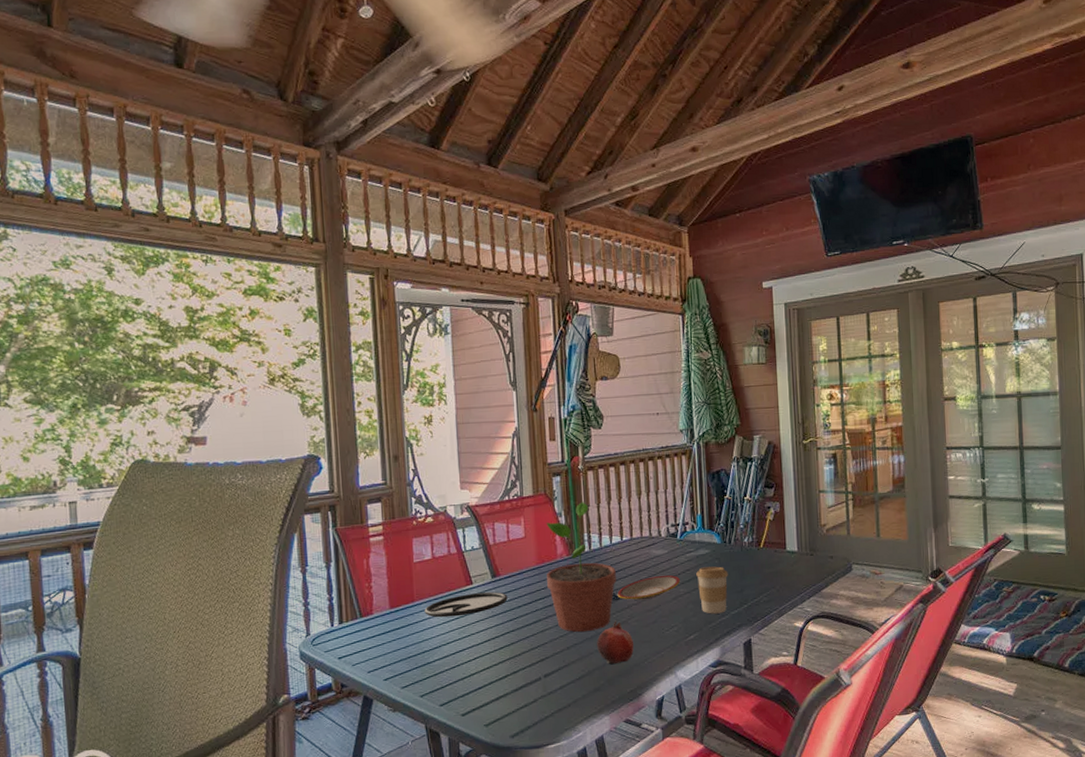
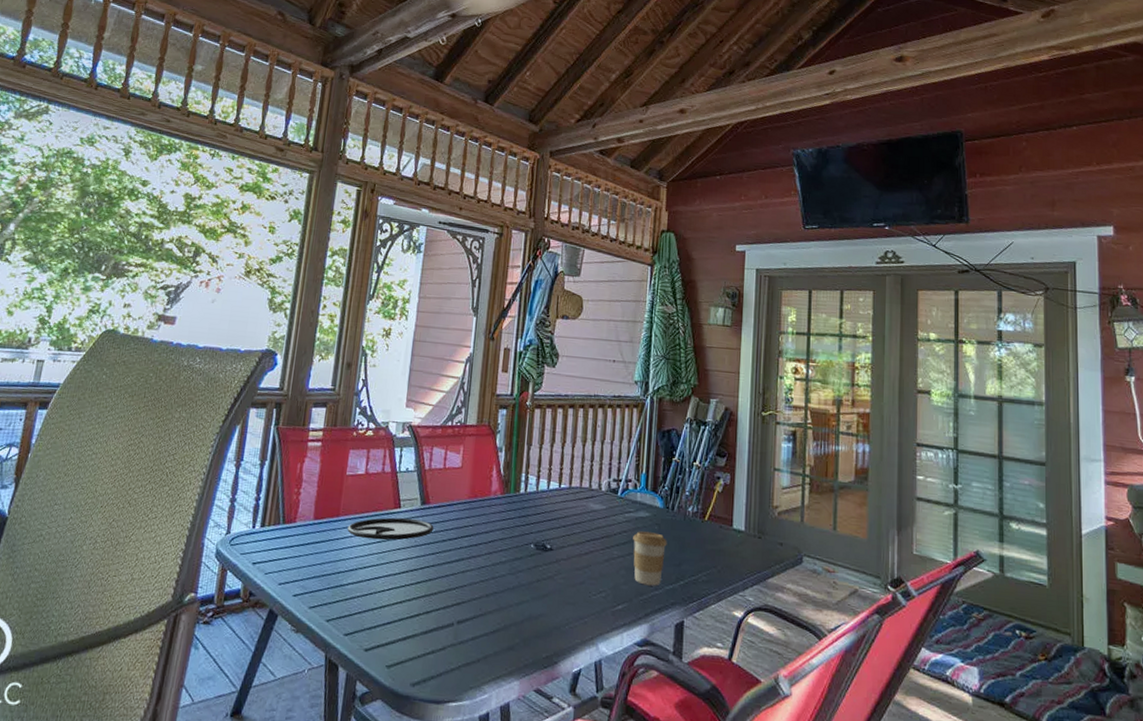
potted plant: present [546,501,616,633] -> none [476,439,549,581]
fruit: present [597,620,634,664] -> none [517,574,557,623]
plate: present [617,575,680,601] -> none [547,532,615,557]

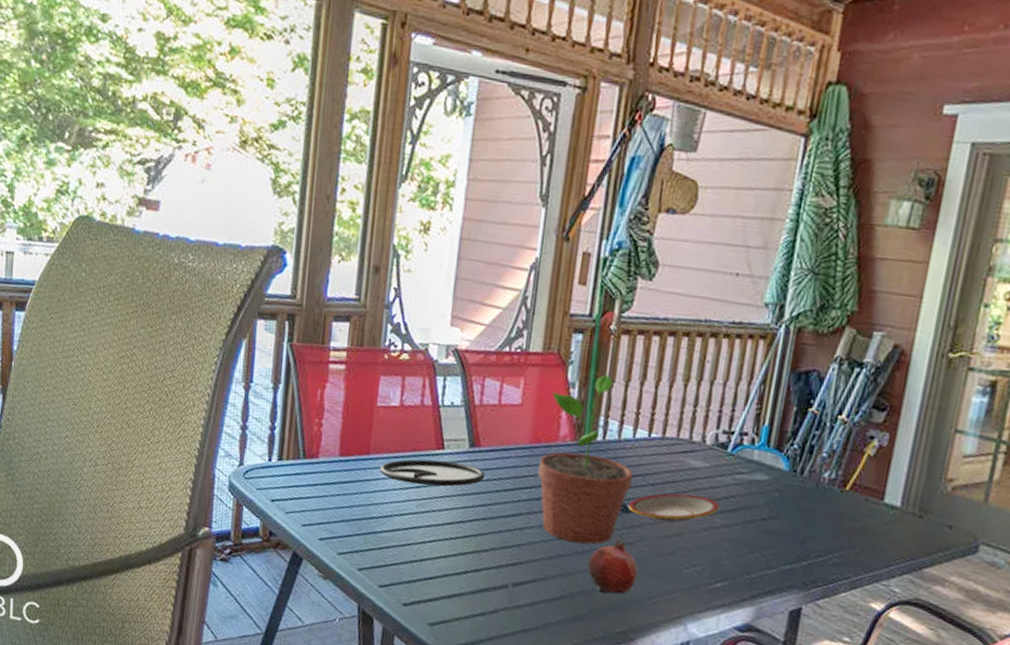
potted plant: none [476,439,549,581] -> present [538,373,633,545]
fruit: none [517,574,557,623] -> present [587,538,638,595]
plate: none [547,532,615,557] -> present [628,493,719,523]
coffee cup: present [633,531,667,586] -> none [740,497,790,565]

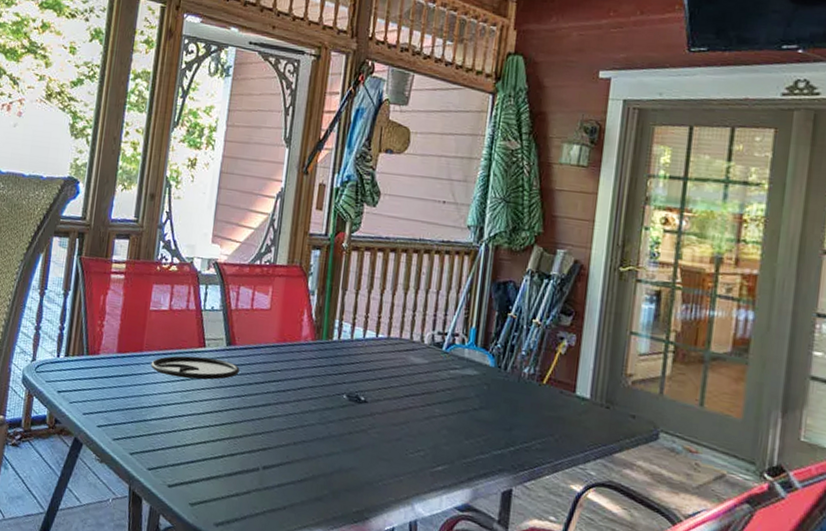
potted plant: present [538,373,633,545] -> none [284,283,364,432]
fruit: present [587,538,638,595] -> none [327,426,370,477]
plate: present [628,493,719,523] -> none [360,386,437,412]

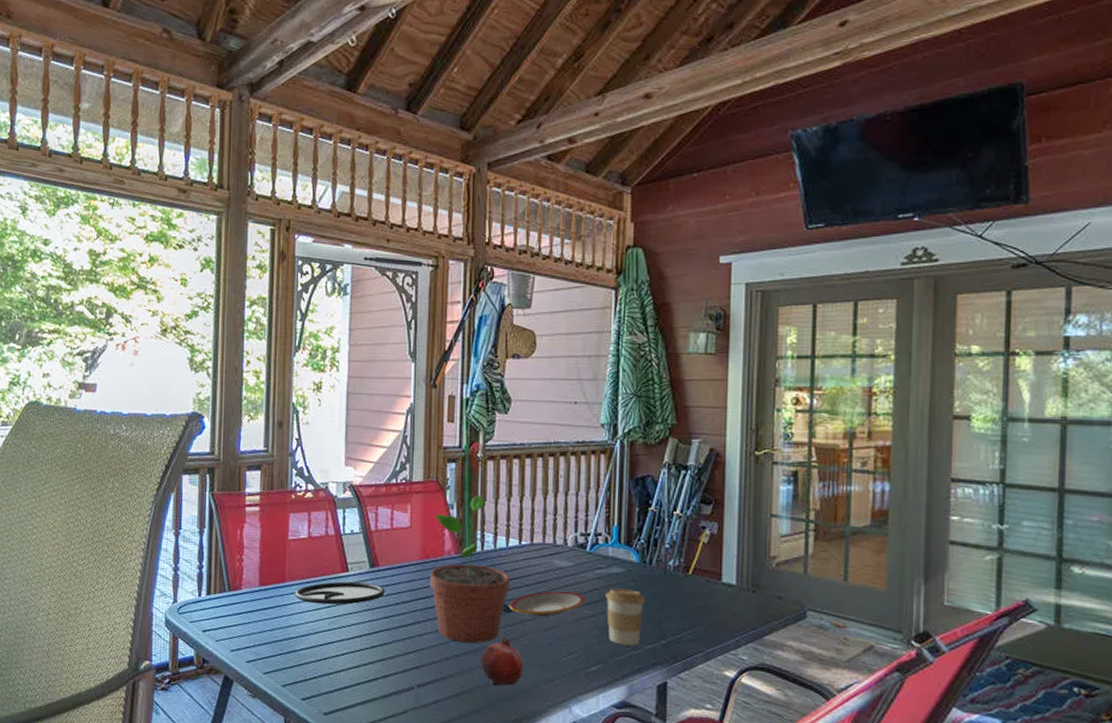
potted plant: none [284,283,364,432] -> present [430,494,510,644]
fruit: none [327,426,370,477] -> present [480,635,523,686]
plate: none [360,386,437,412] -> present [509,590,585,617]
coffee cup: none [457,390,497,450] -> present [606,588,645,646]

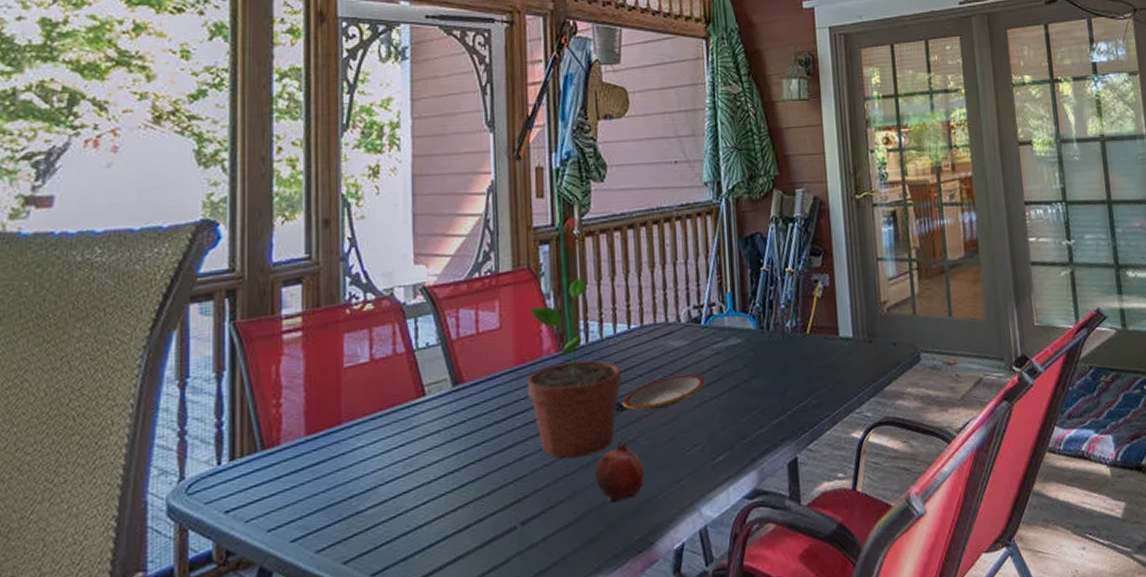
plate: present [295,581,385,605] -> none [355,405,474,446]
coffee cup: present [606,588,645,646] -> none [725,360,767,426]

